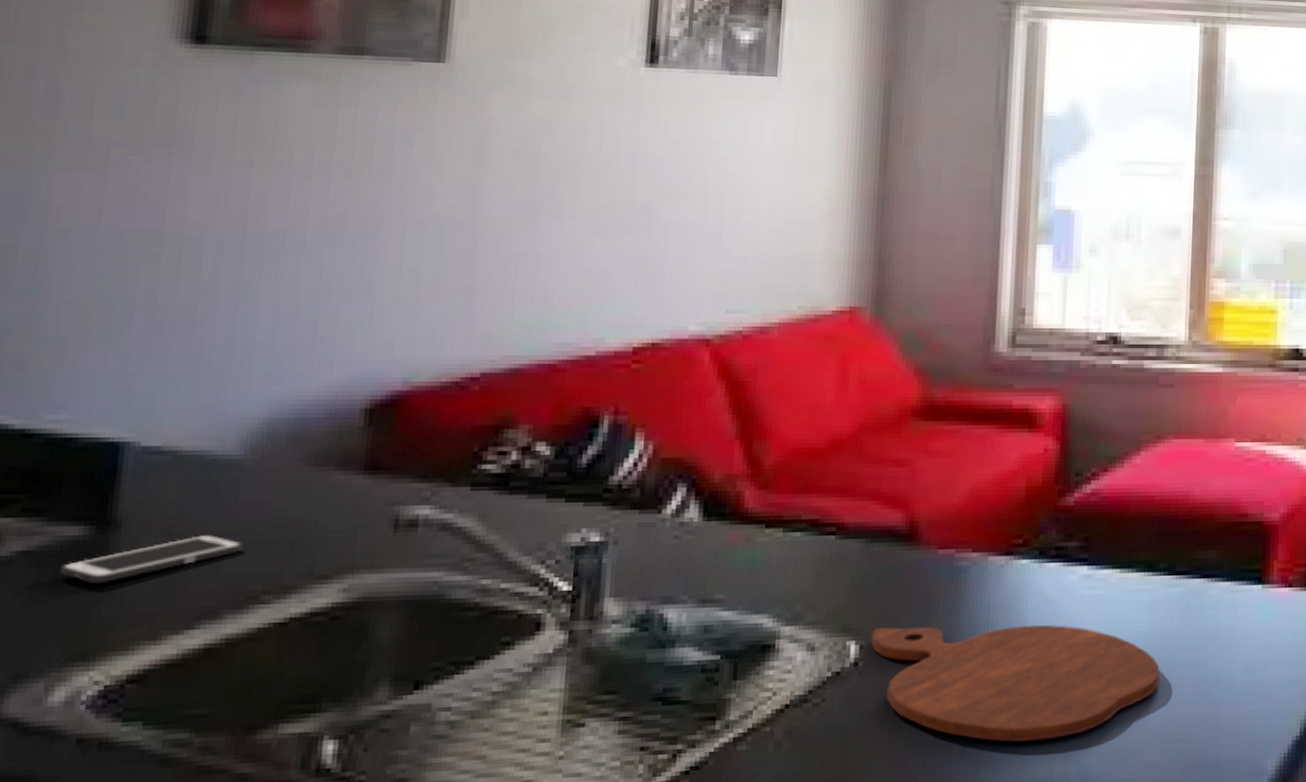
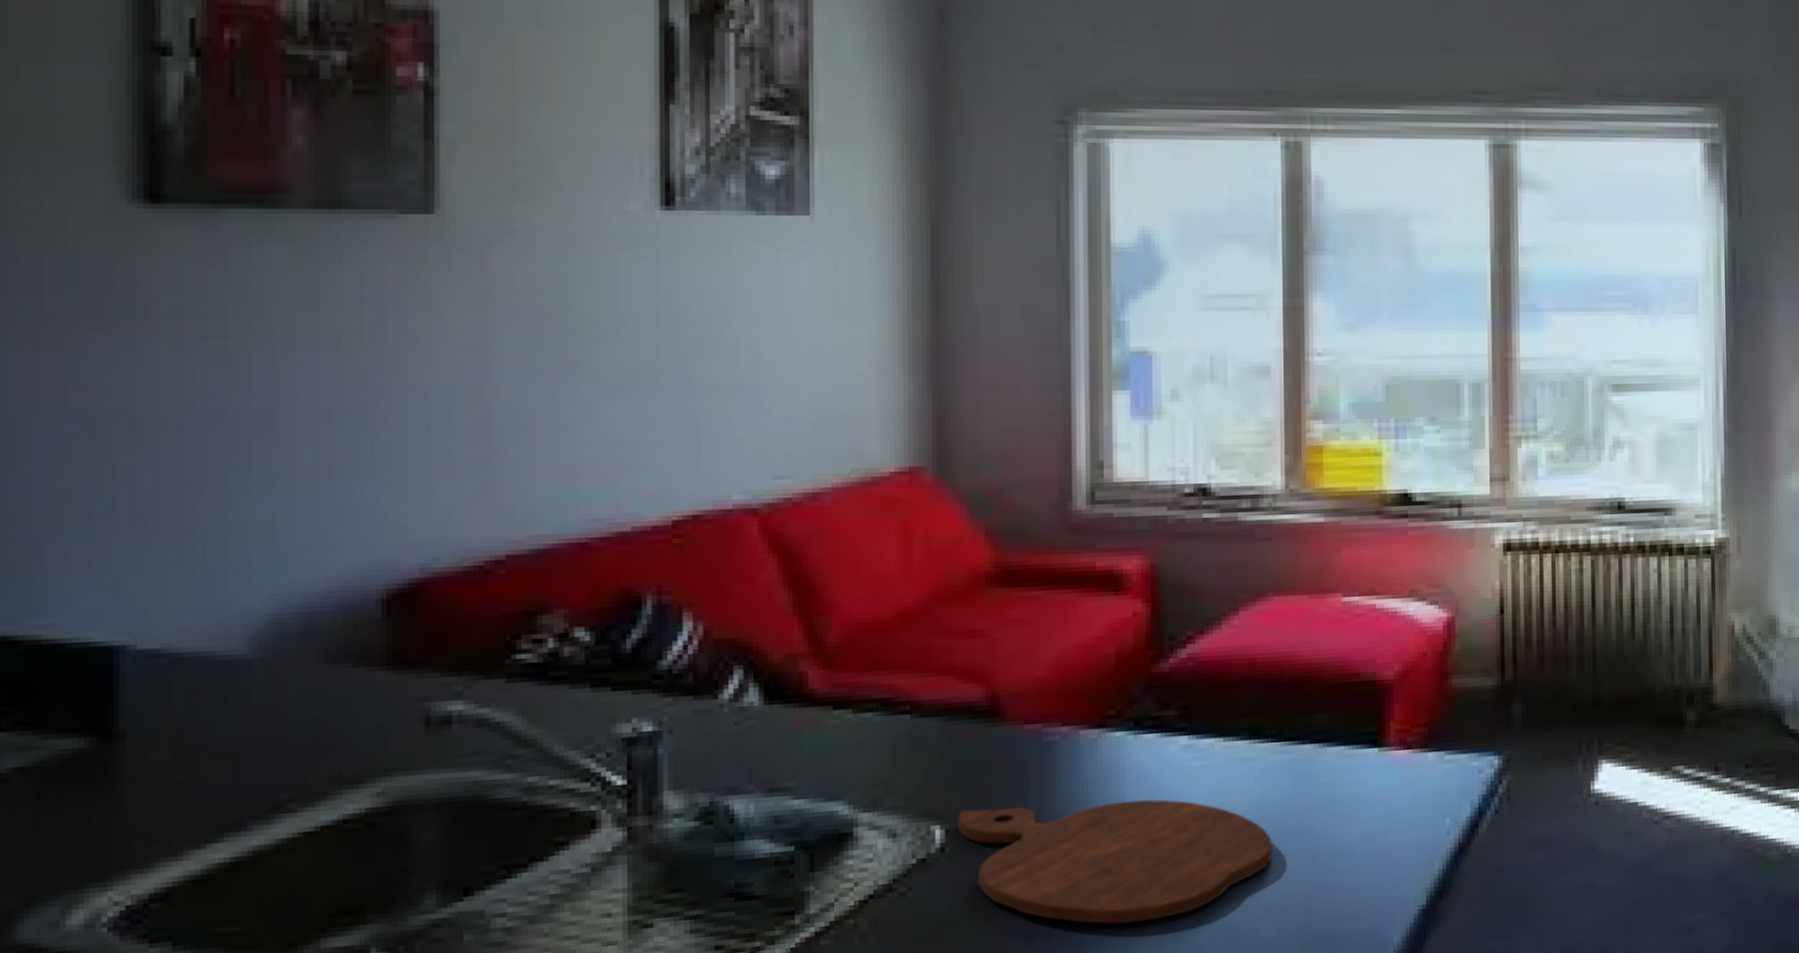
cell phone: present [60,535,244,584] -> none [64,741,263,799]

